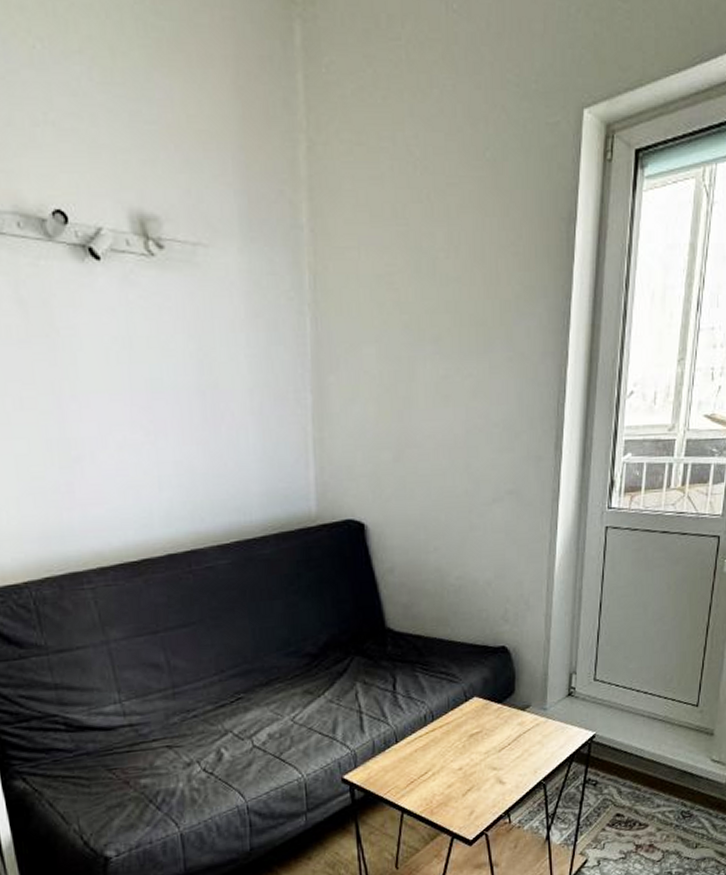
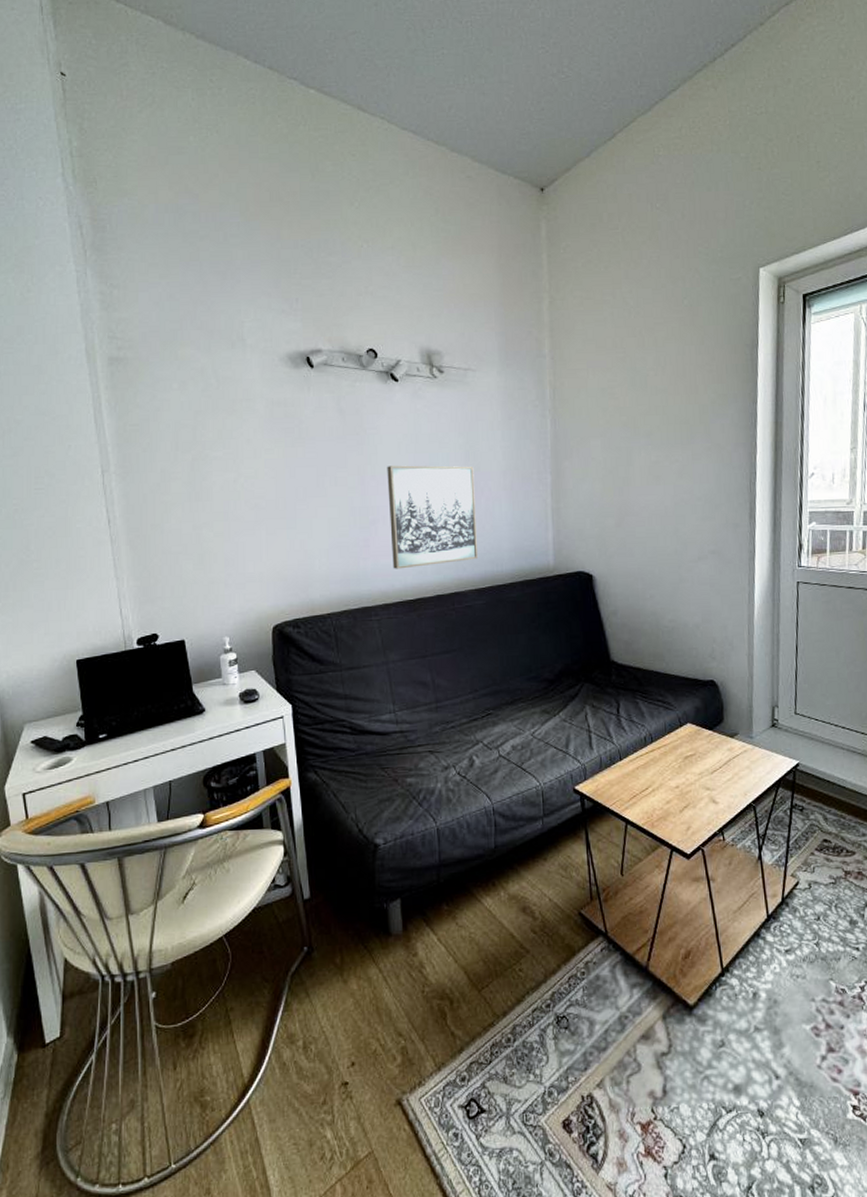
wall art: none [92,380,219,522] -> present [387,465,477,569]

